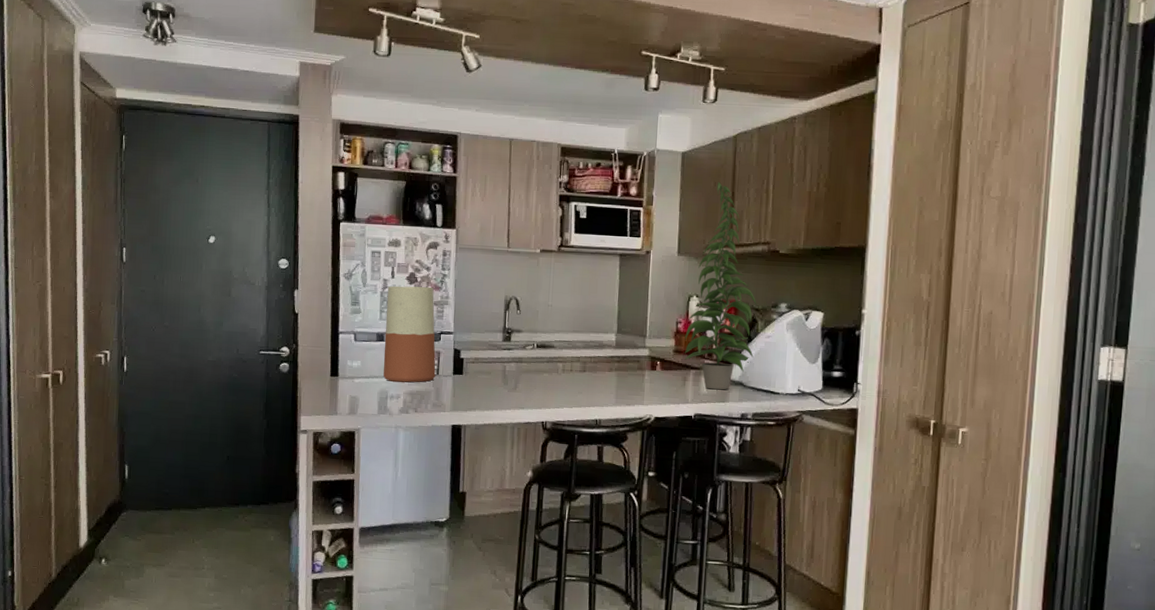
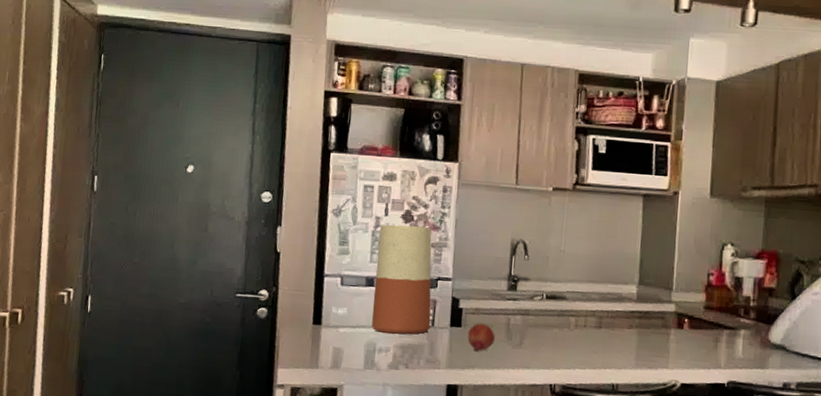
fruit: none [469,370,493,396] -> present [467,323,495,352]
plant: present [684,182,757,390] -> none [716,115,802,355]

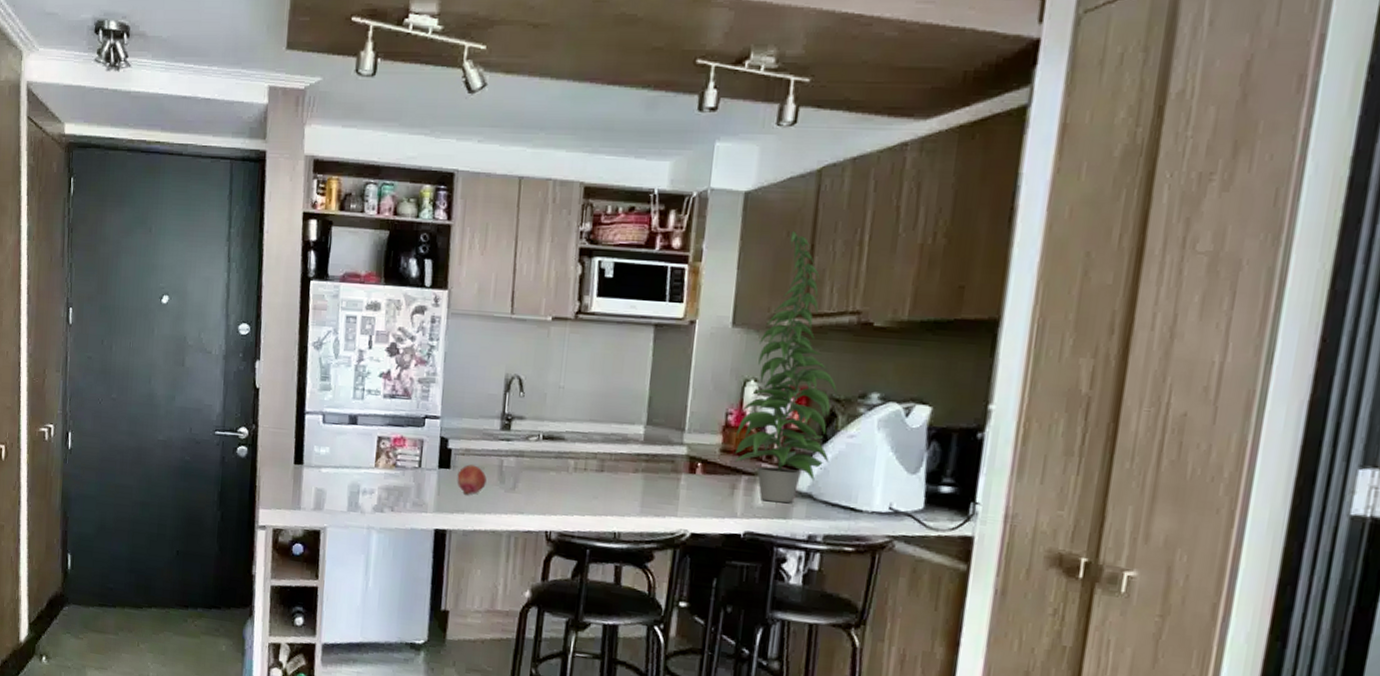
vase: present [372,224,432,335] -> none [355,358,419,476]
plant: none [716,115,802,355] -> present [734,231,838,504]

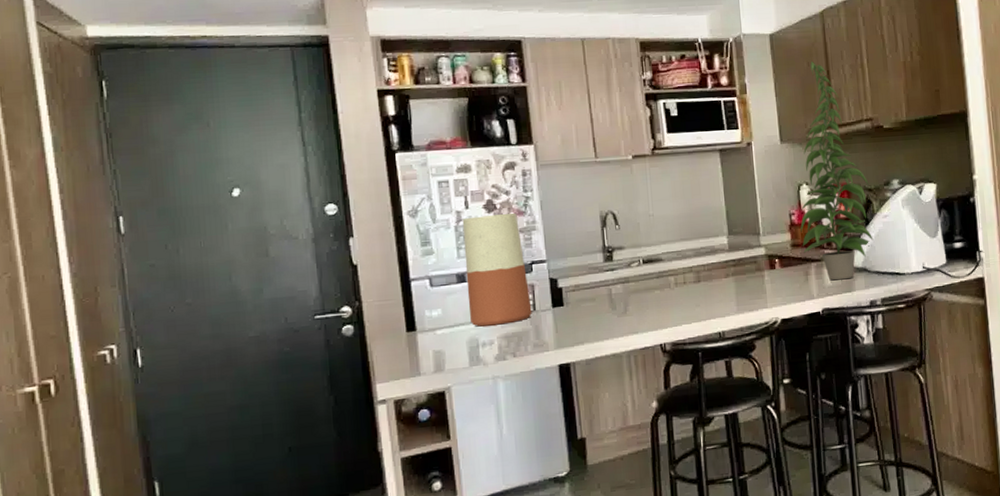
vase: none [355,358,419,476] -> present [462,212,532,327]
fruit: present [457,464,487,495] -> none [571,298,599,327]

